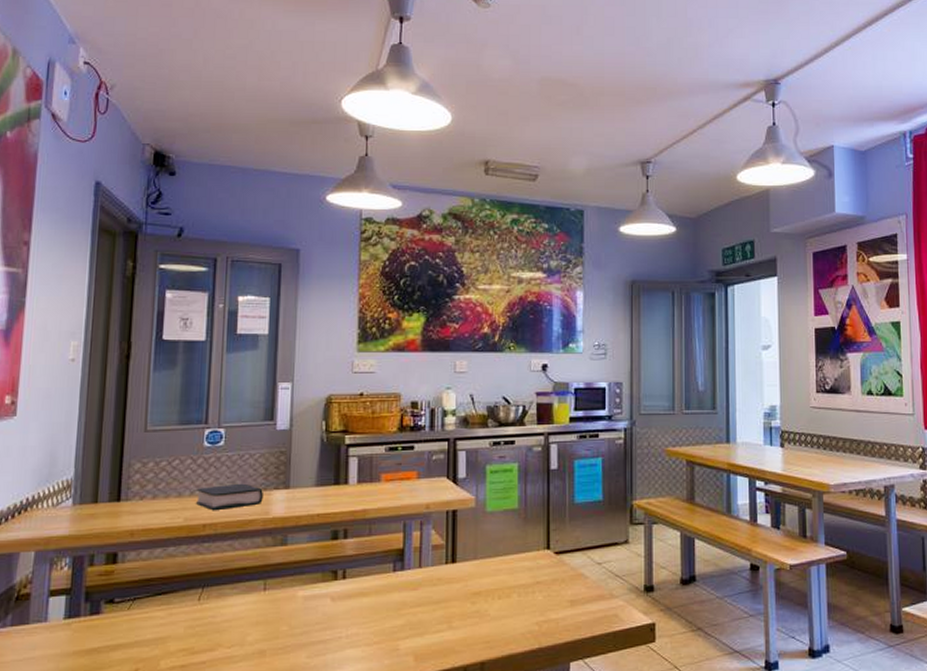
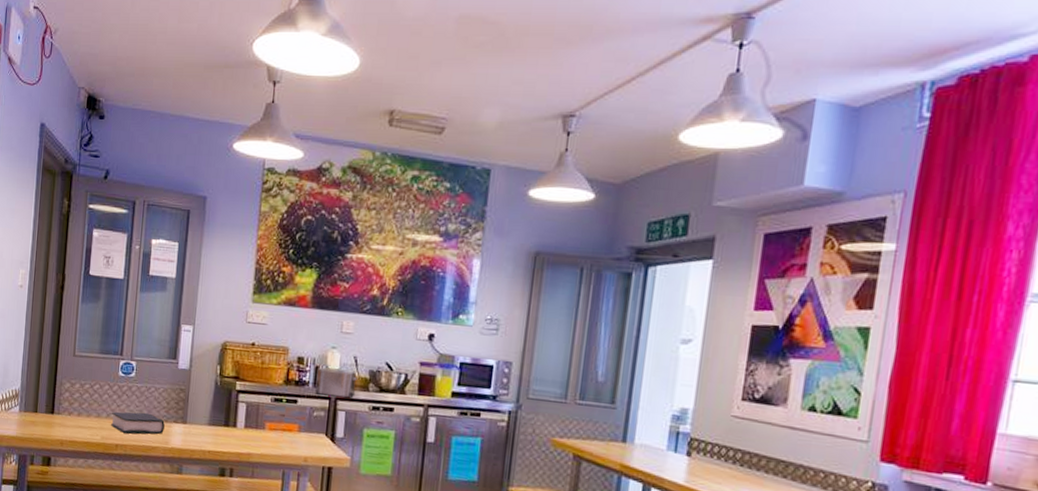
toaster: none [432,409,475,439] -> present [315,367,357,399]

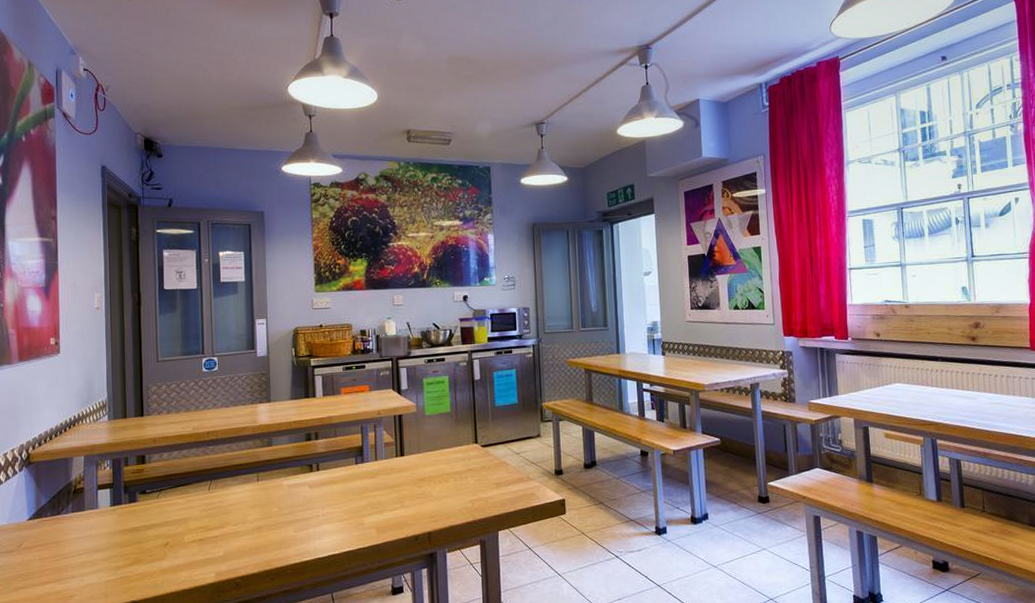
book: present [110,411,165,434] -> none [200,399,251,421]

